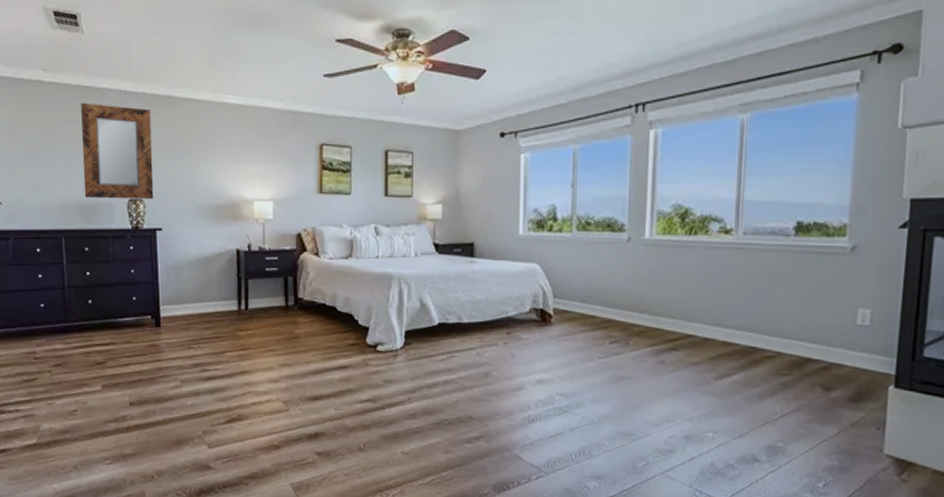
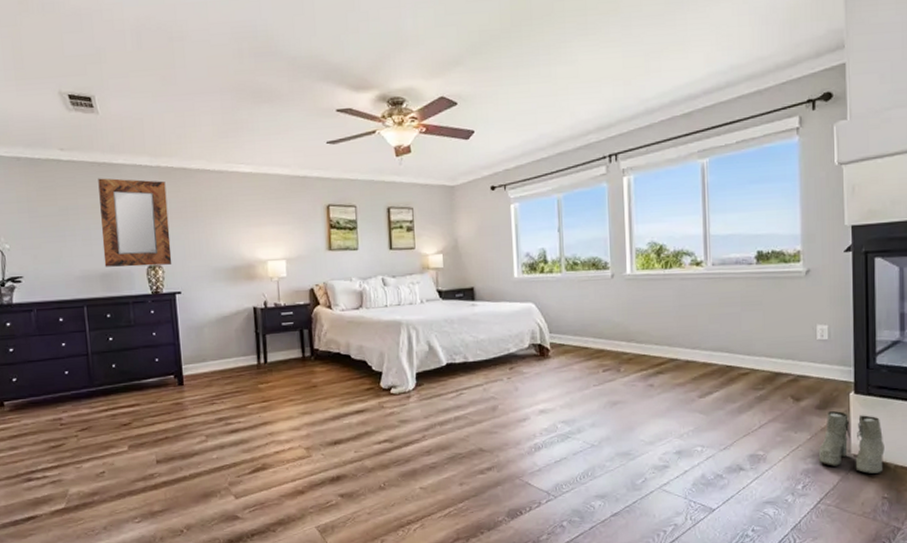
boots: none [845,405,924,478] -> present [818,411,885,475]

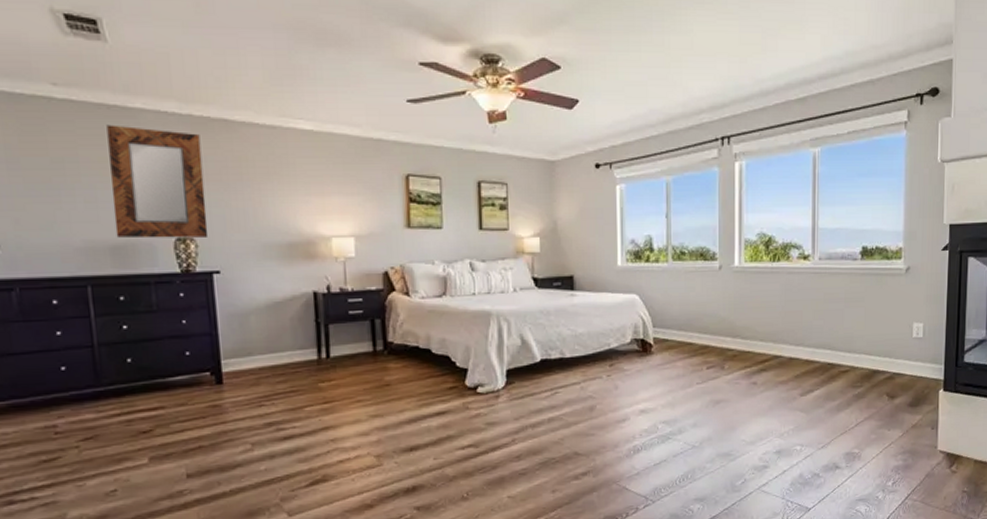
boots: present [818,411,885,475] -> none [908,408,967,470]

